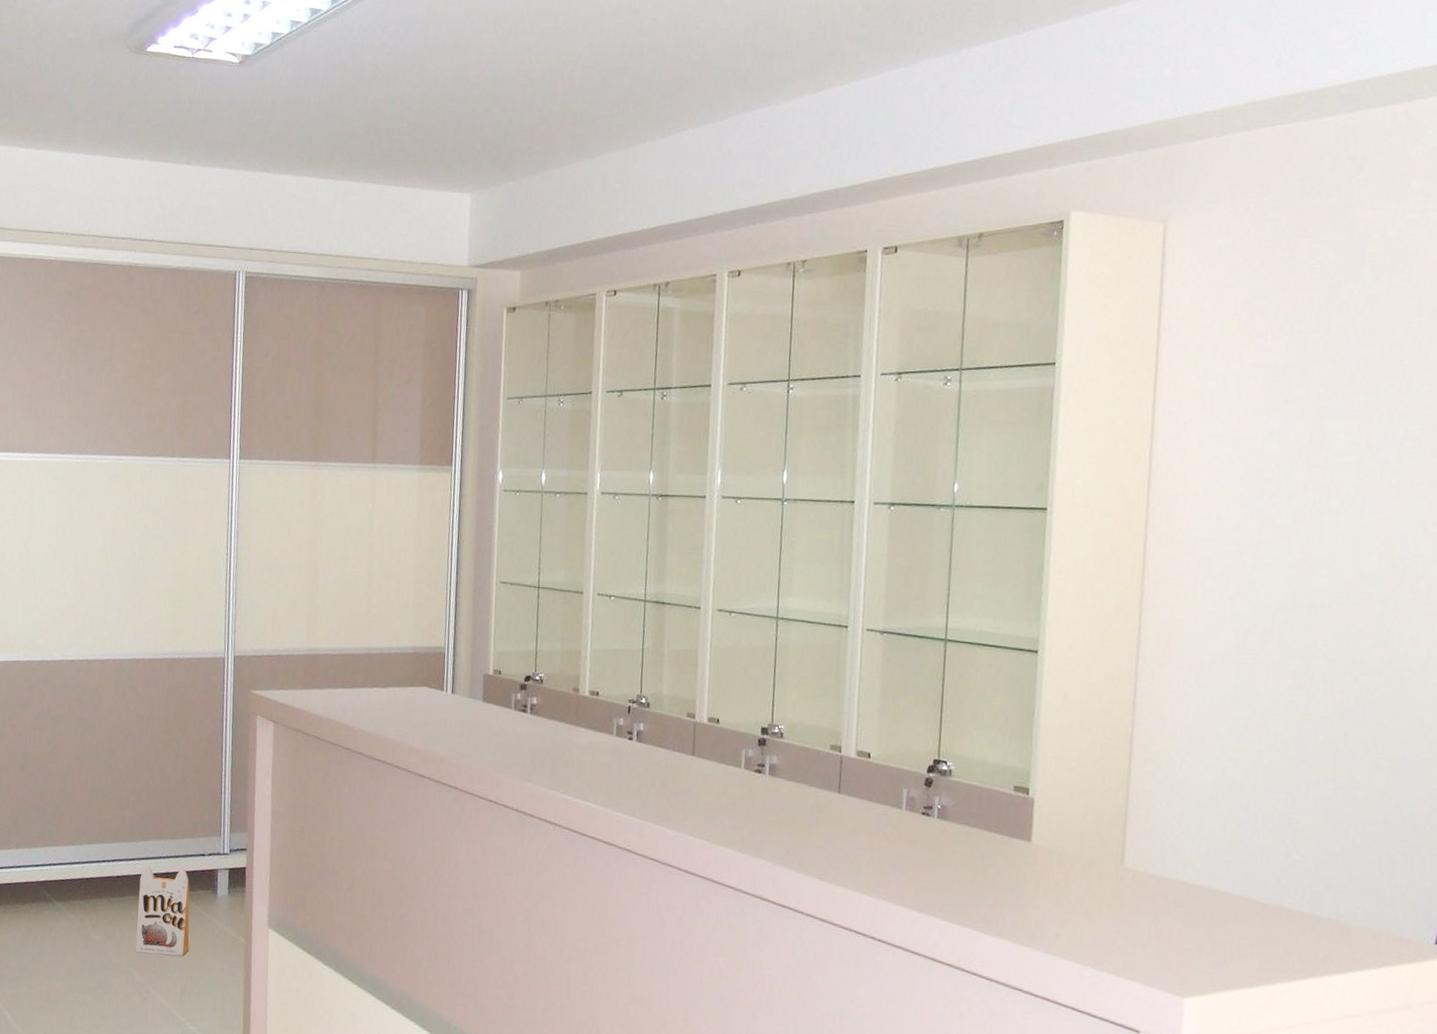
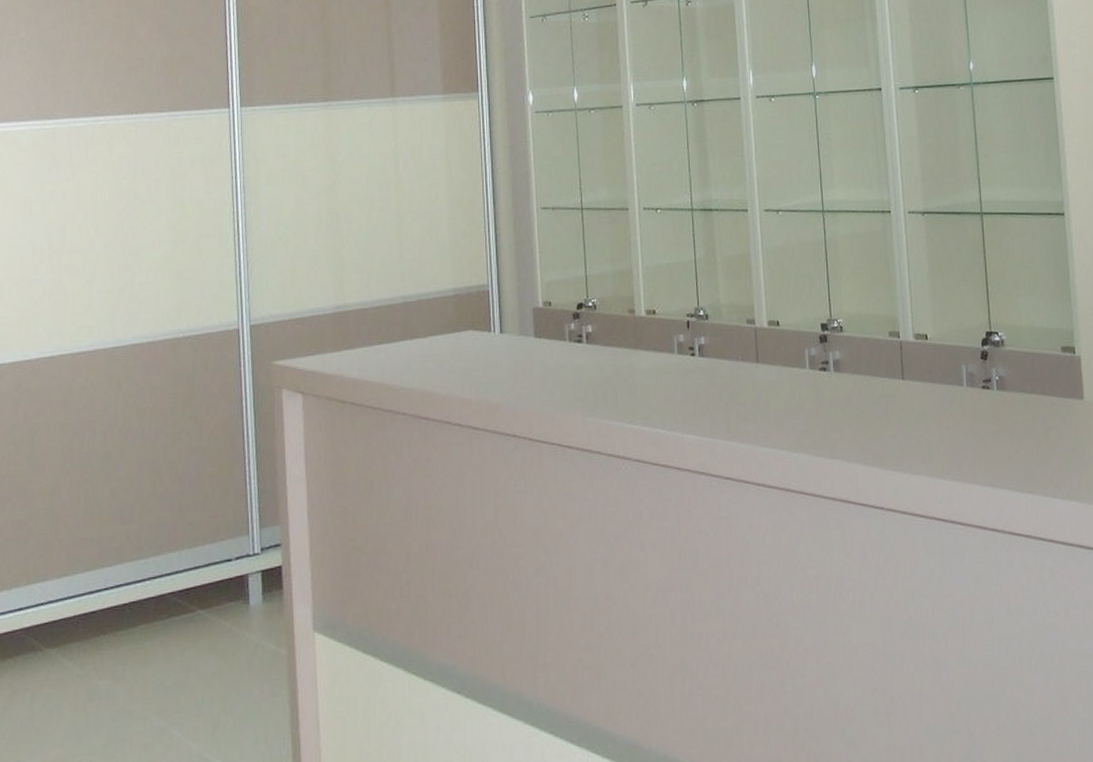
shopping bag: present [135,865,190,957] -> none [152,580,219,692]

